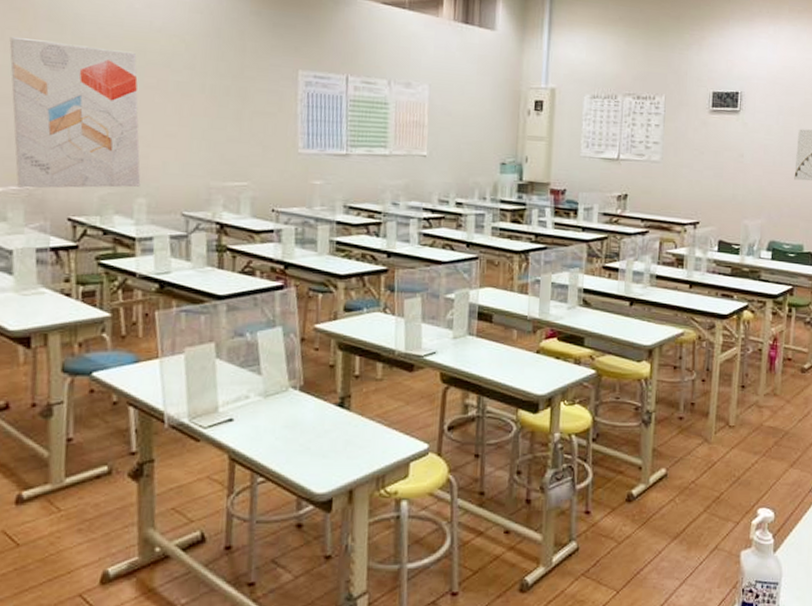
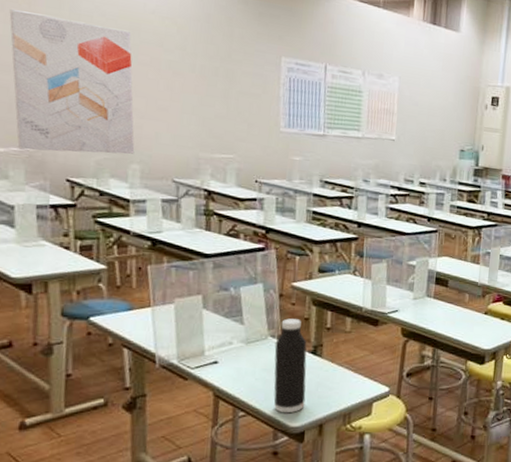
water bottle: none [296,366,333,478] -> present [273,318,307,414]

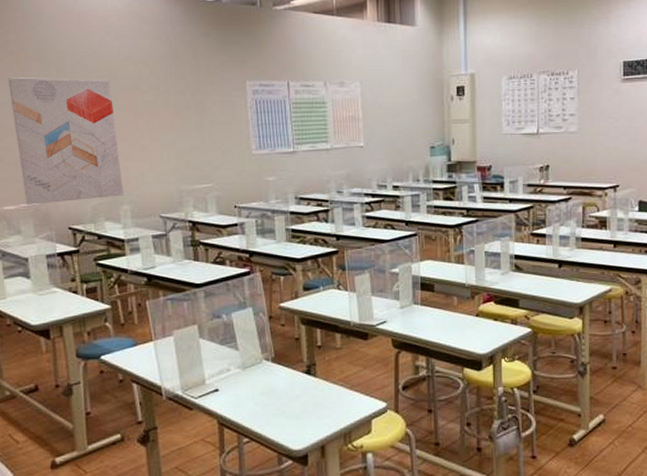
water bottle: present [273,318,307,414] -> none [270,340,305,437]

